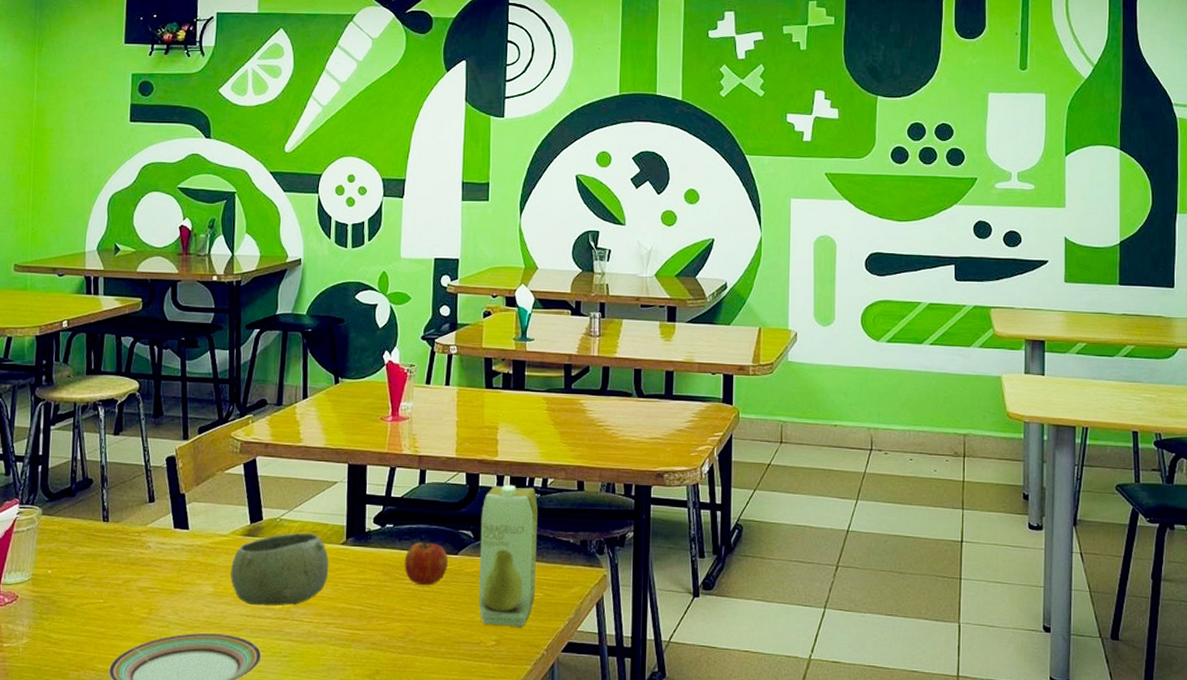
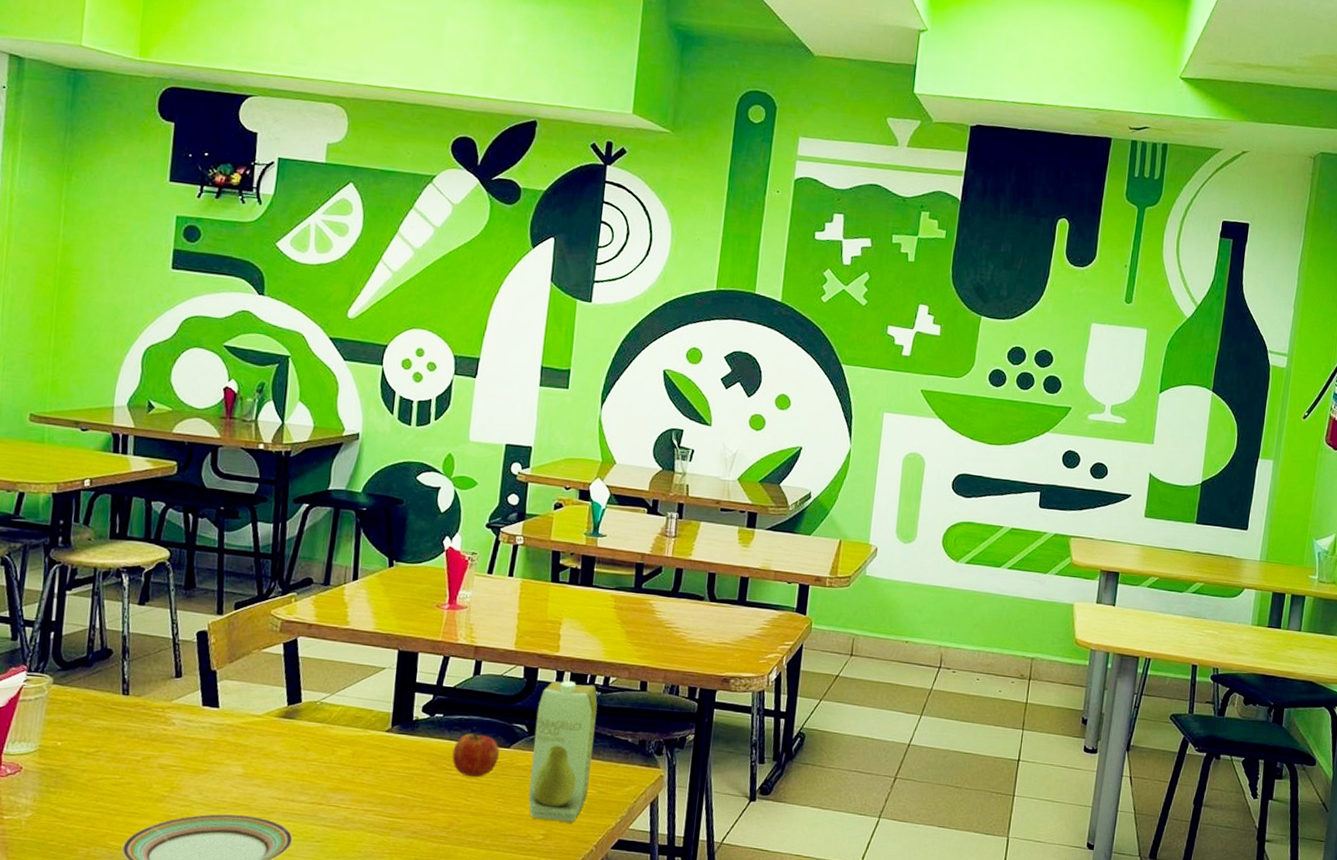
bowl: present [230,533,329,606] -> none [263,718,372,791]

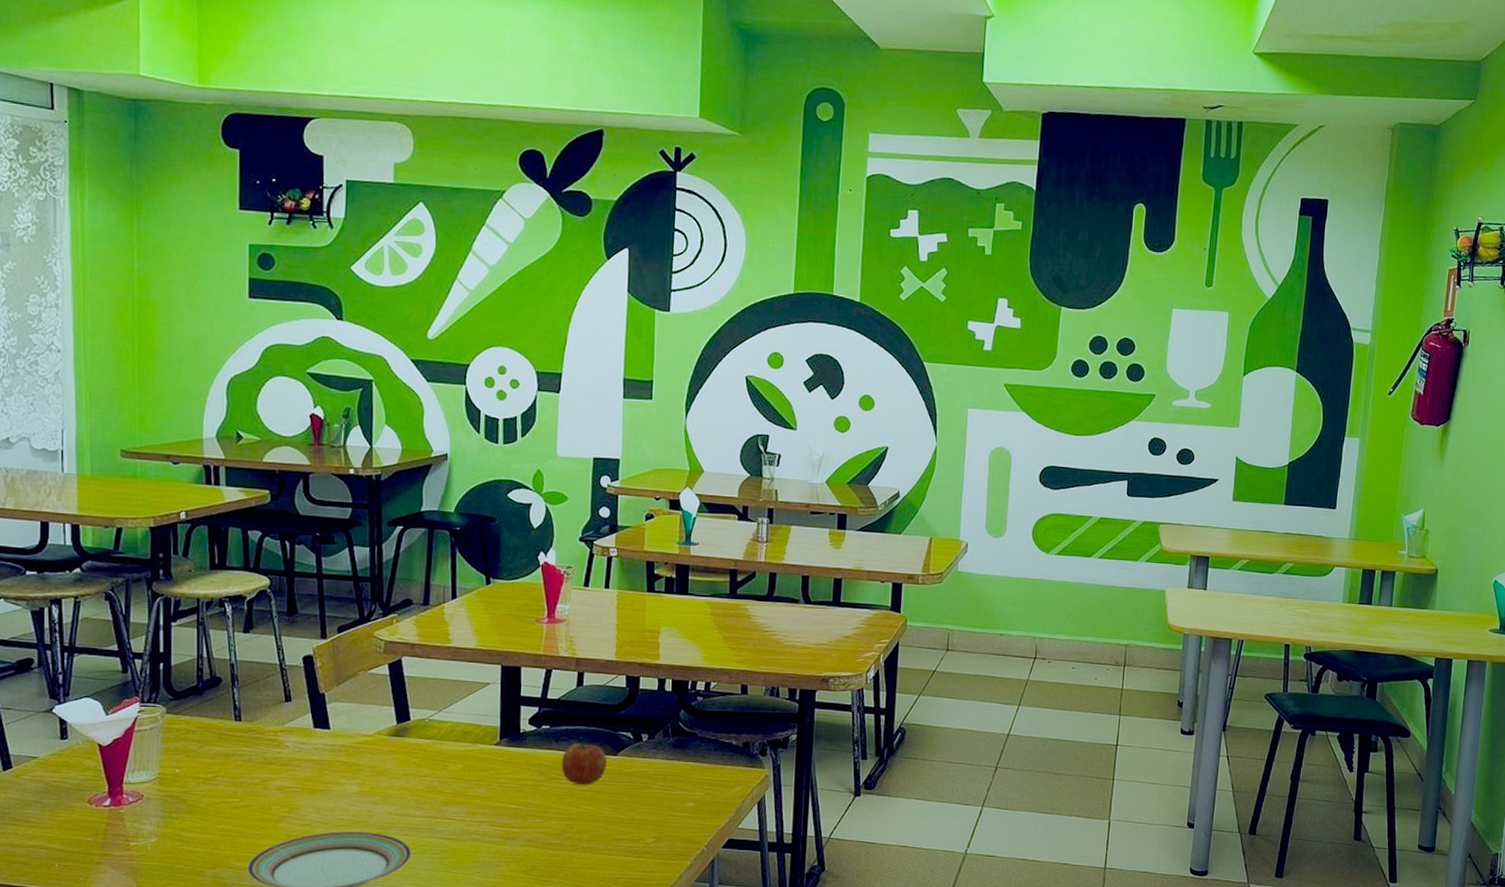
juice carton: present [528,680,598,823] -> none [638,687,700,825]

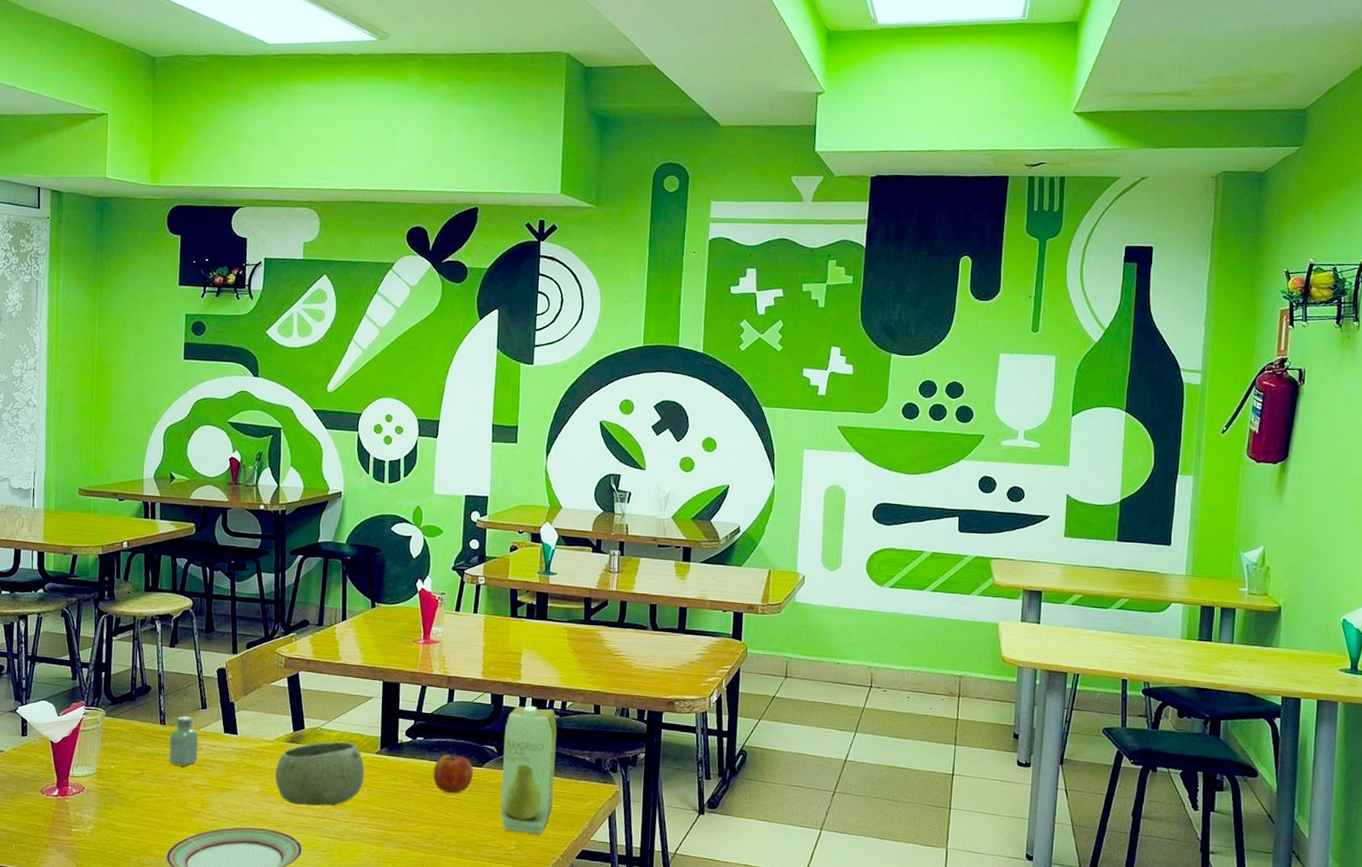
saltshaker: none [247,710,282,767] -> present [169,715,198,766]
bowl: none [377,733,482,805] -> present [275,742,365,807]
juice carton: none [638,687,700,825] -> present [501,705,557,835]

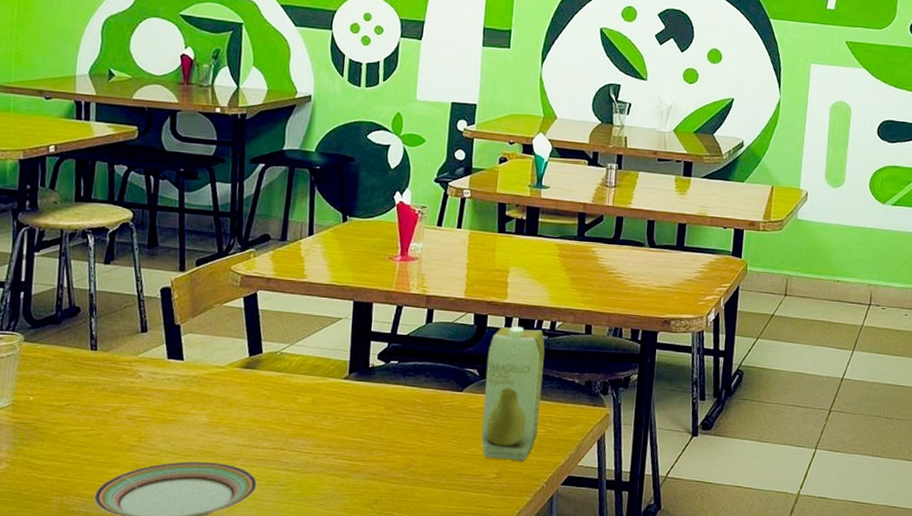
saltshaker: present [169,715,198,766] -> none [100,340,137,396]
bowl: present [275,742,365,807] -> none [226,366,331,437]
fruit: present [433,753,473,794] -> none [407,378,452,420]

